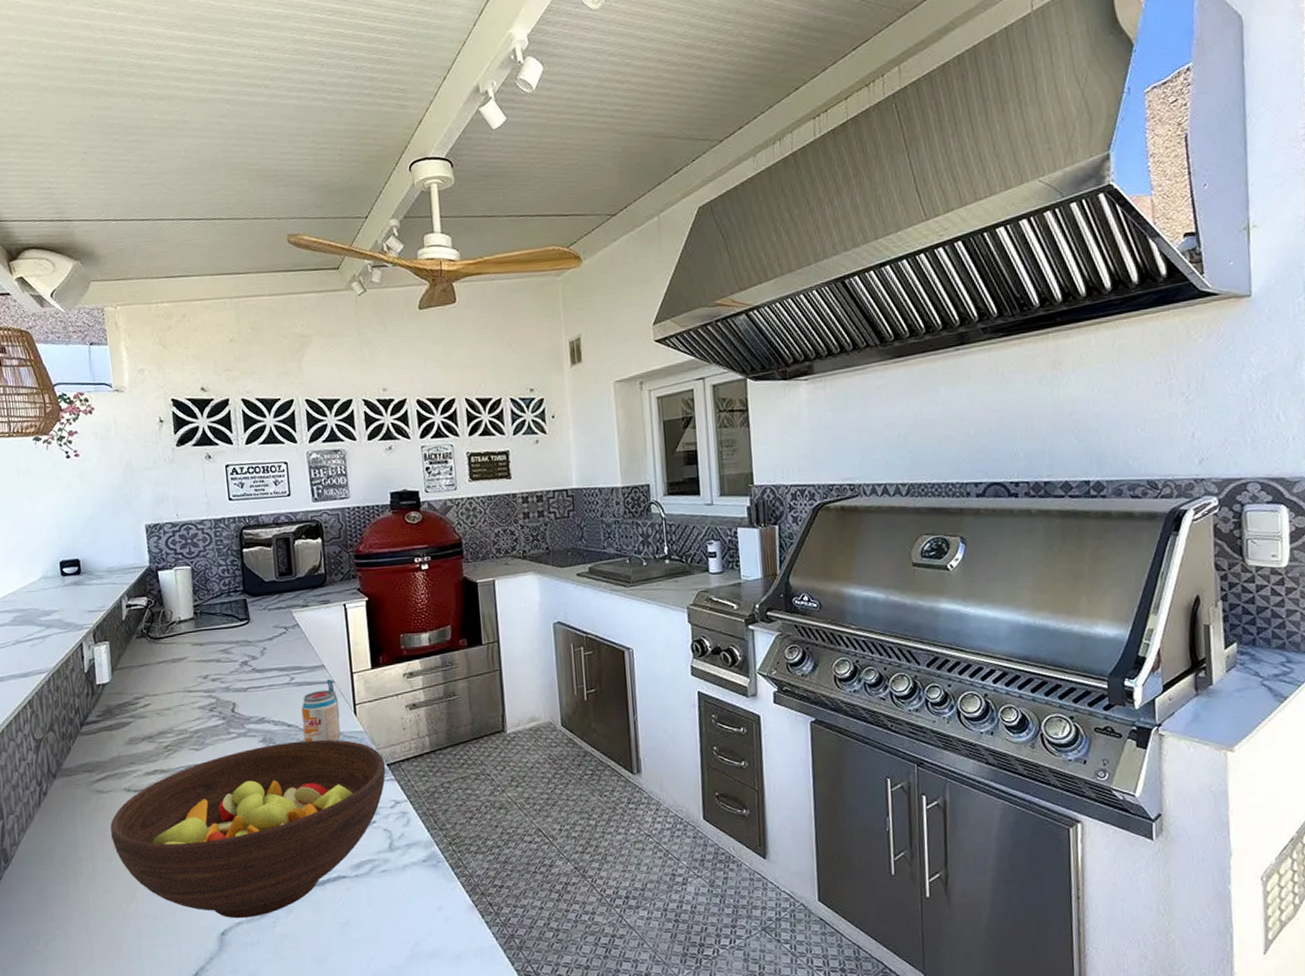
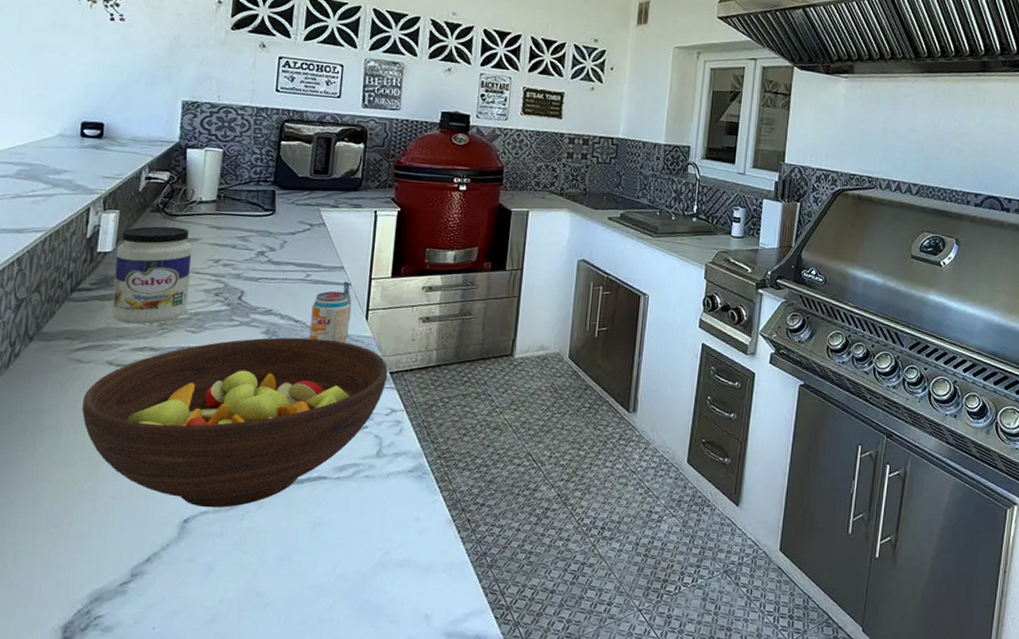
jar: none [113,649,187,750] -> present [111,226,192,325]

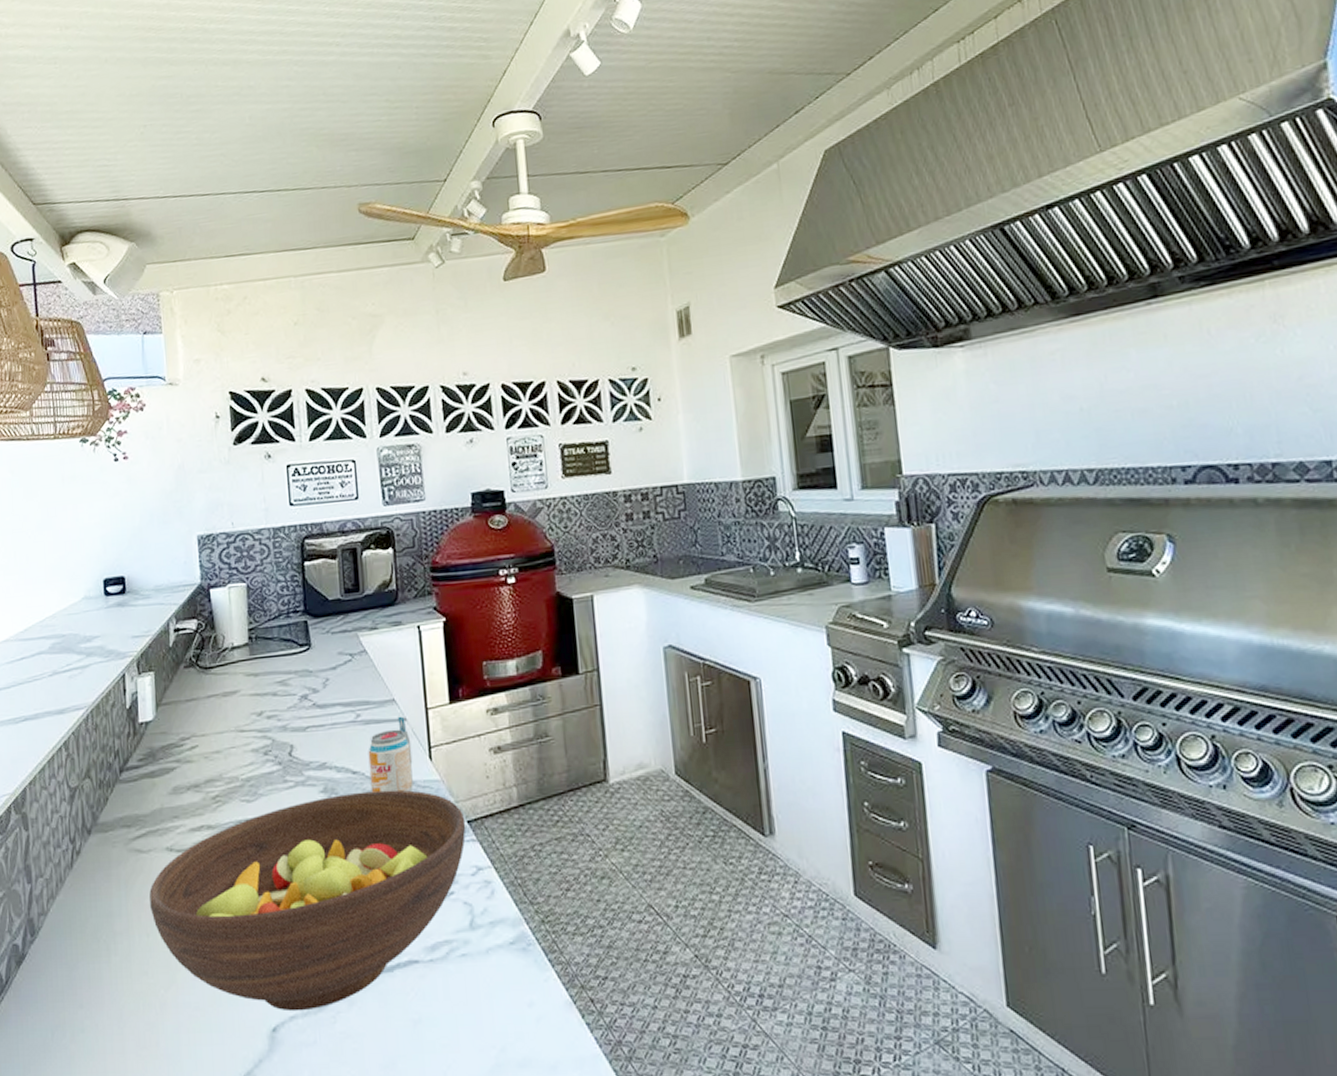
jar: present [111,226,192,325] -> none [158,681,238,802]

